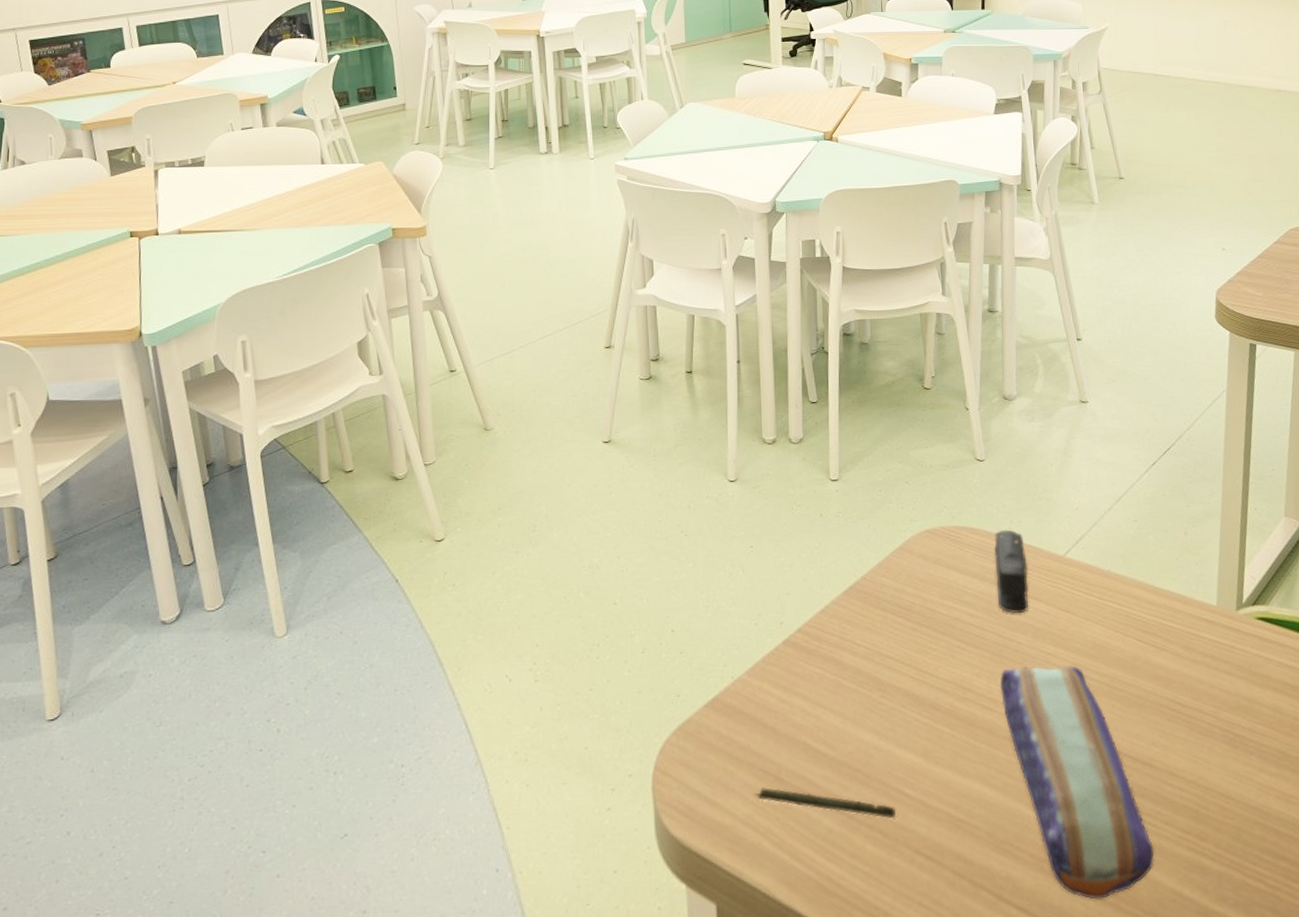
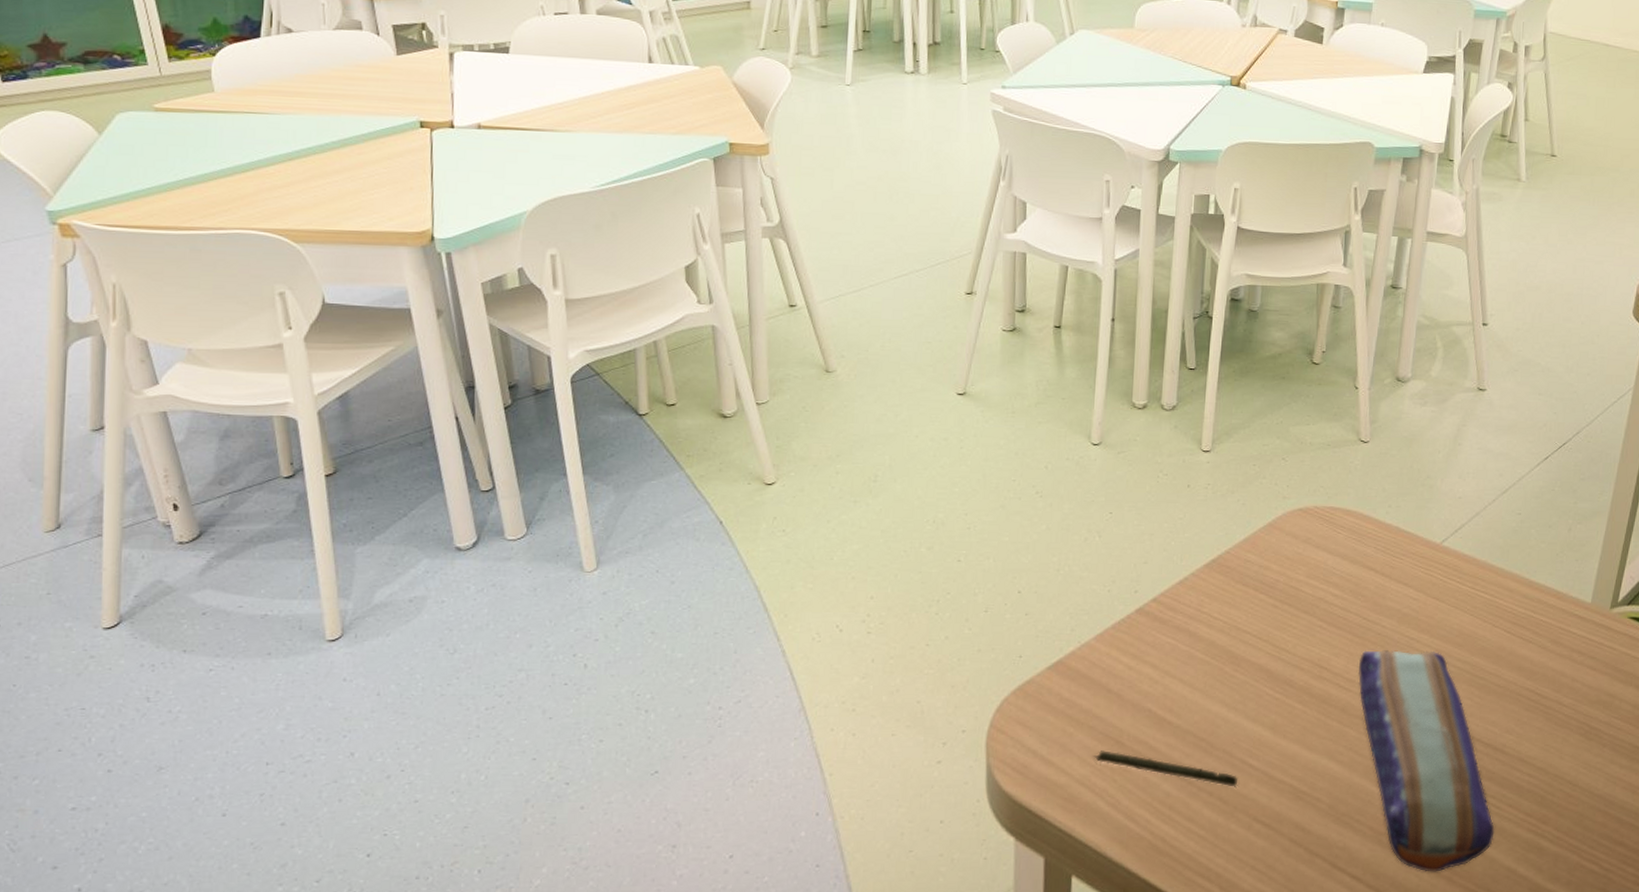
stapler: present [994,529,1029,614] -> none [1366,513,1401,598]

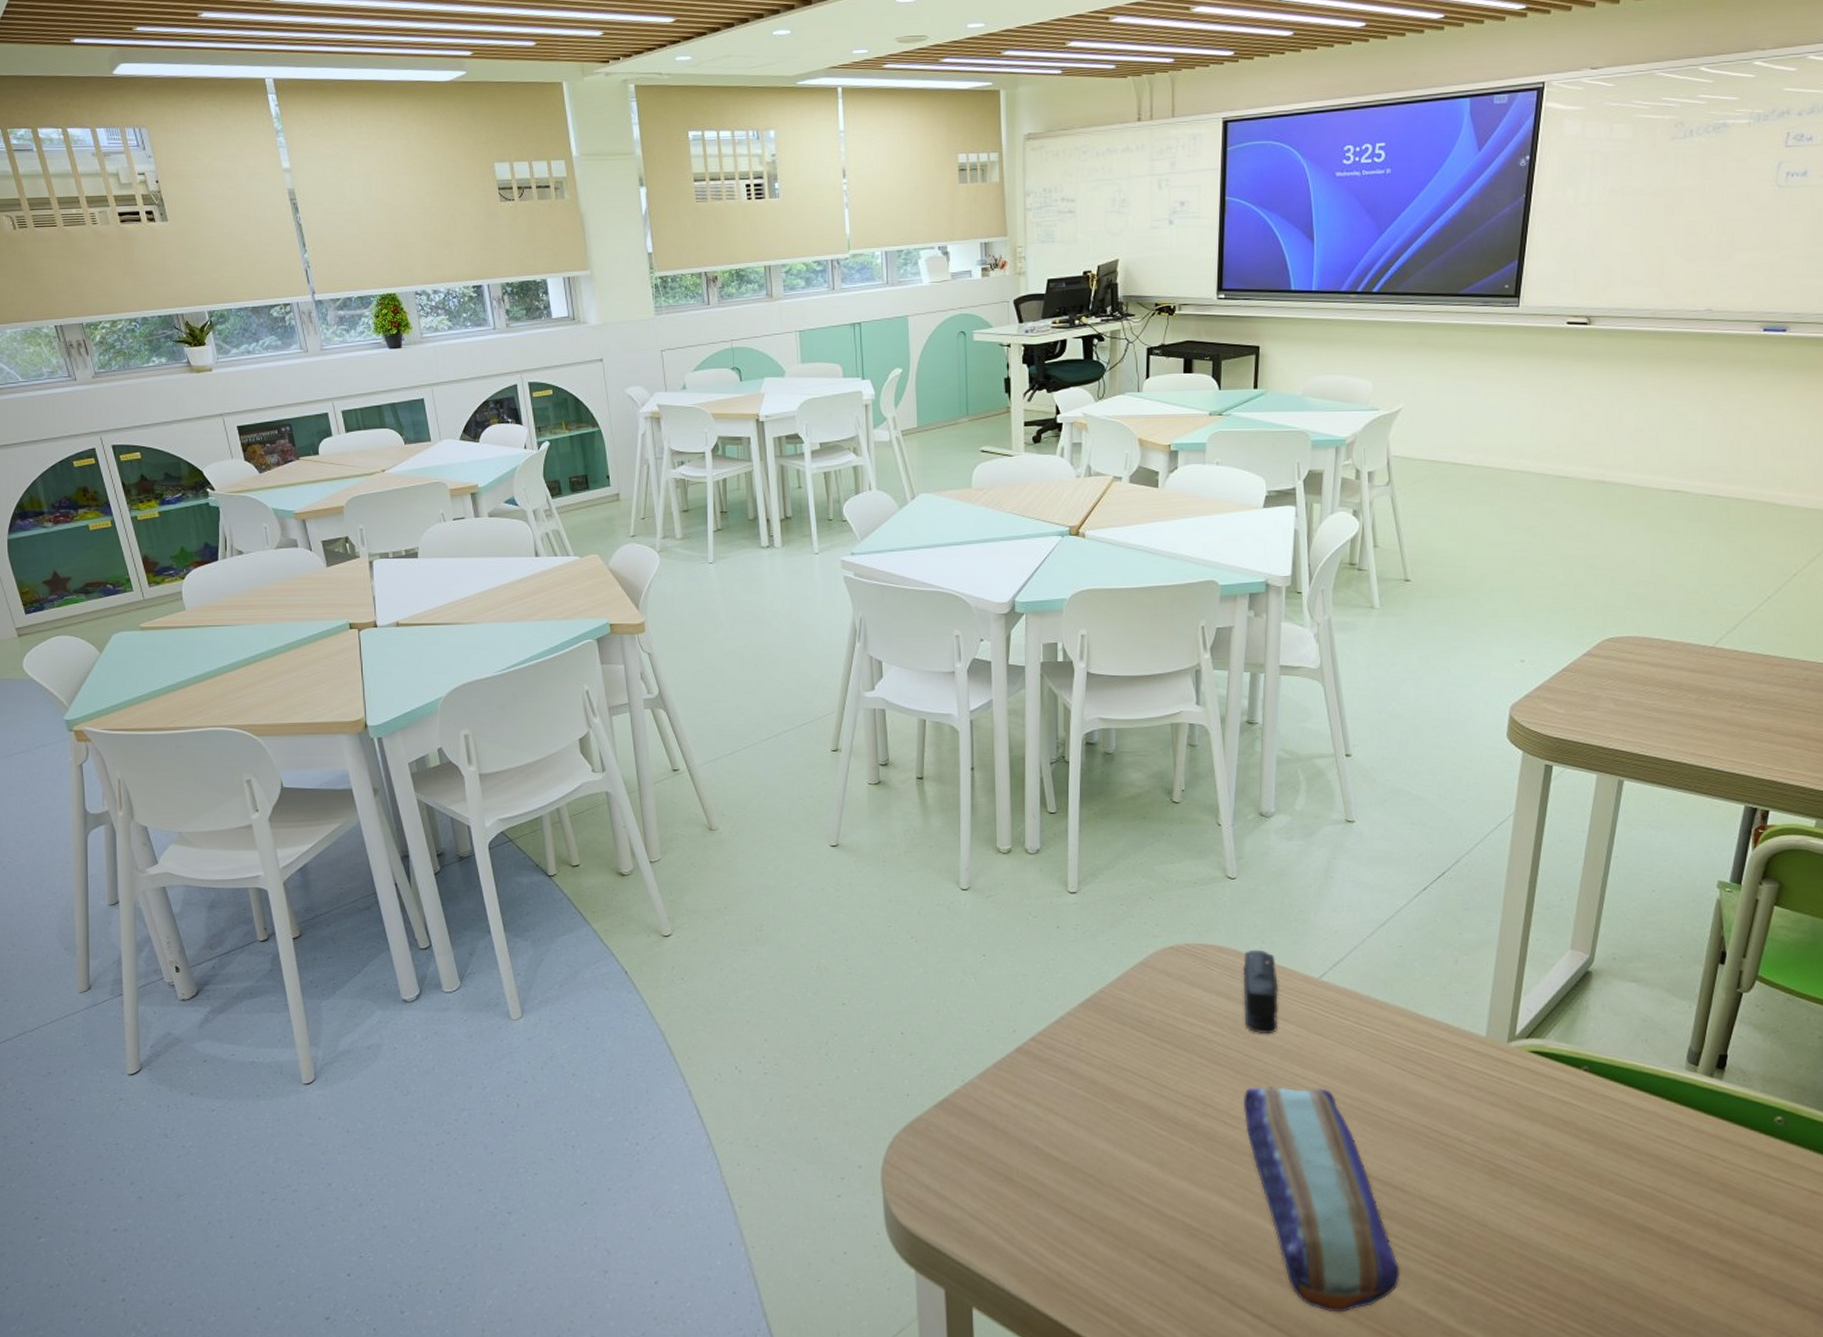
pen: present [1093,750,1238,787] -> none [984,1186,1130,1223]
stapler: none [1366,513,1401,598] -> present [1243,949,1278,1034]

